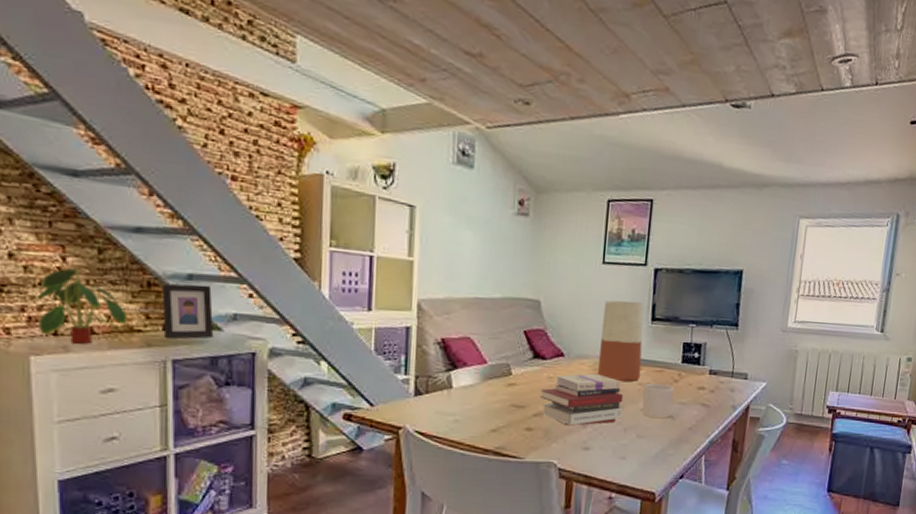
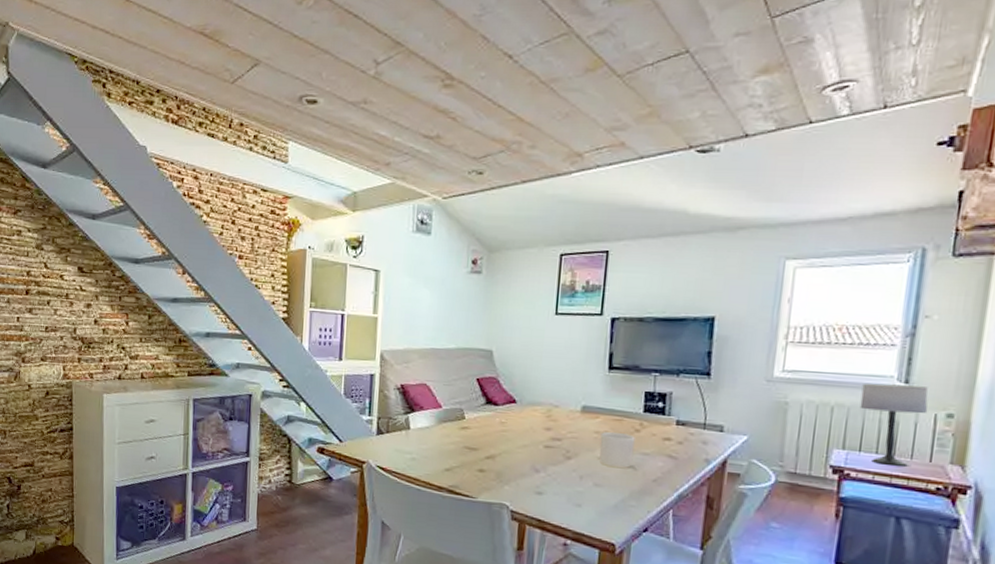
plant: present [38,267,127,344] -> none [109,329,165,386]
picture frame: present [162,283,213,339] -> none [188,340,222,383]
books: present [539,373,624,426] -> none [492,420,579,470]
vase: present [598,300,644,382] -> none [551,349,600,430]
table lamp: none [849,332,896,405] -> present [860,383,929,468]

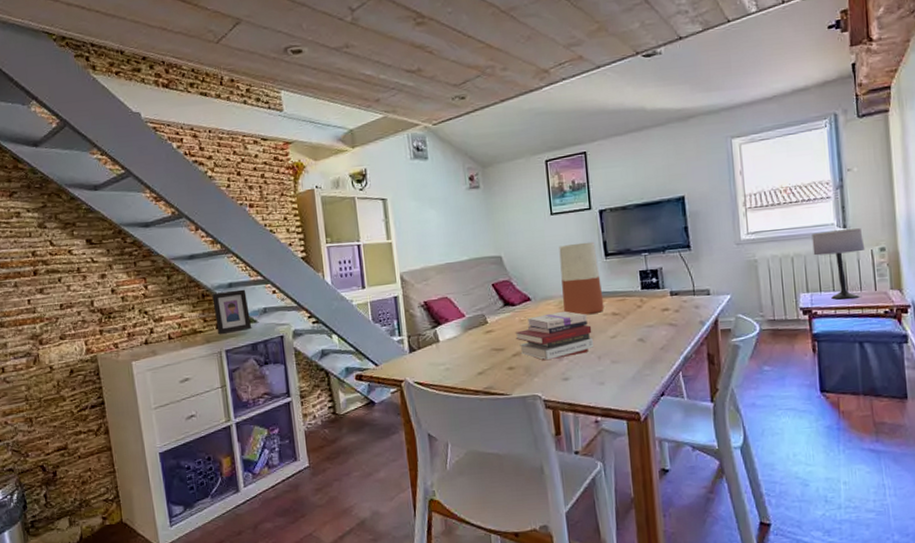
picture frame: none [188,340,222,383] -> present [212,289,251,335]
books: none [492,420,579,470] -> present [515,311,595,361]
vase: none [551,349,600,430] -> present [559,241,604,315]
mug: present [599,432,635,469] -> none [609,311,641,344]

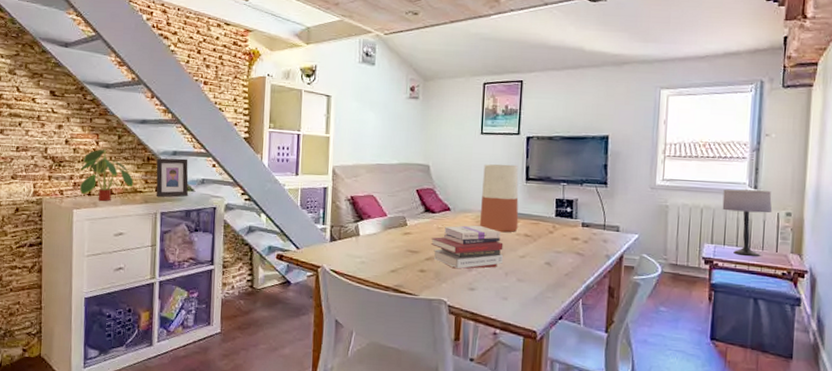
plant: none [132,292,192,348] -> present [79,149,134,201]

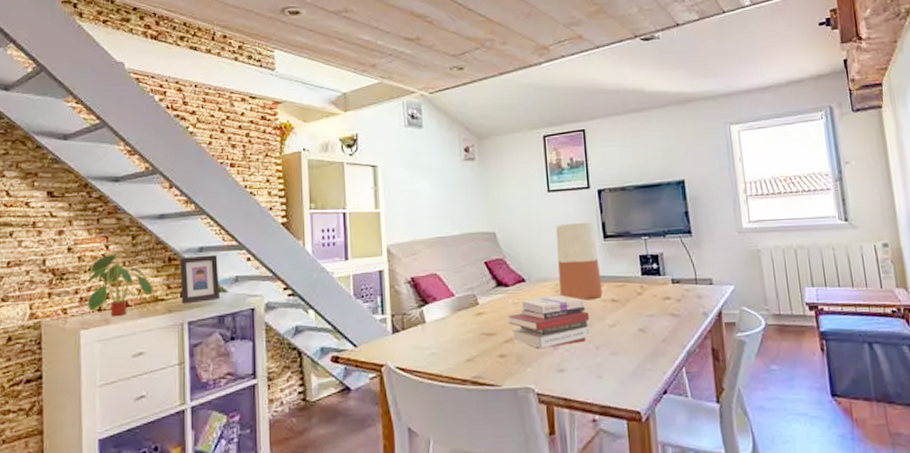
table lamp: present [722,188,772,257] -> none [814,222,868,297]

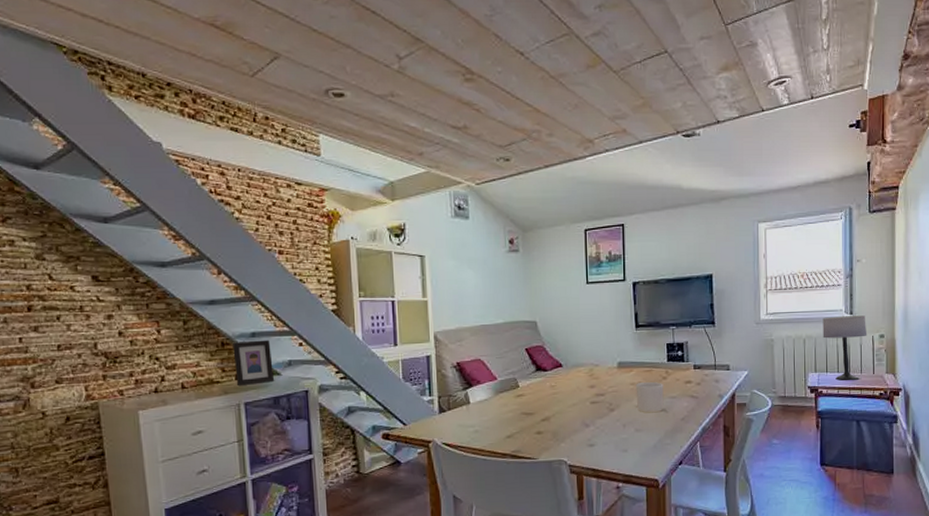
plant: present [87,253,153,316] -> none [141,338,208,397]
books: present [507,294,592,349] -> none [545,378,620,427]
vase: present [556,222,603,301] -> none [592,312,632,384]
mug: none [607,298,641,334] -> present [636,382,664,413]
table lamp: none [814,222,868,297] -> present [823,315,867,381]

